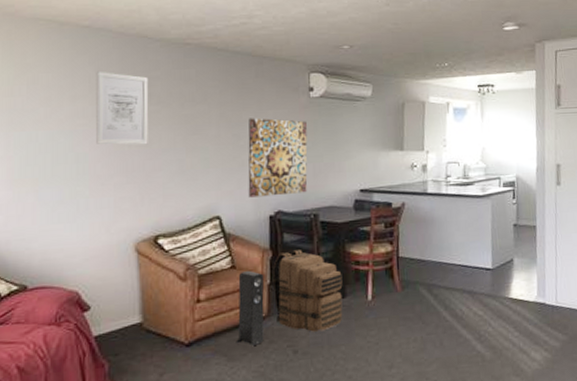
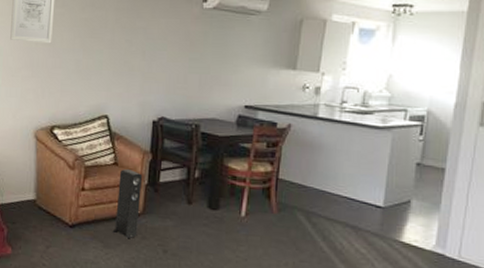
wall art: present [248,118,308,198] -> none [135,25,197,103]
backpack: present [272,250,343,332] -> none [149,156,218,237]

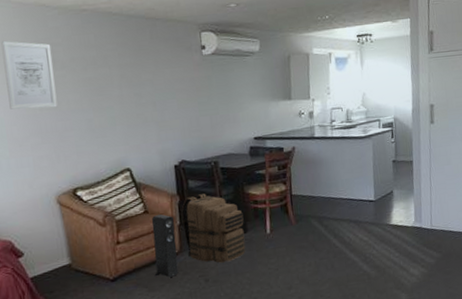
backpack: none [149,156,218,237] -> present [181,194,246,263]

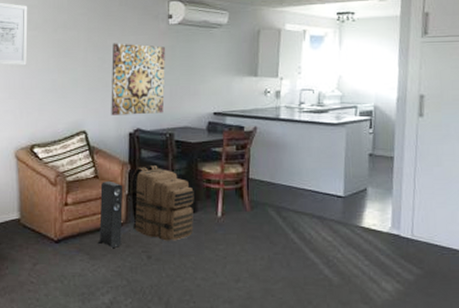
wall art: none [147,77,206,150] -> present [111,43,165,115]

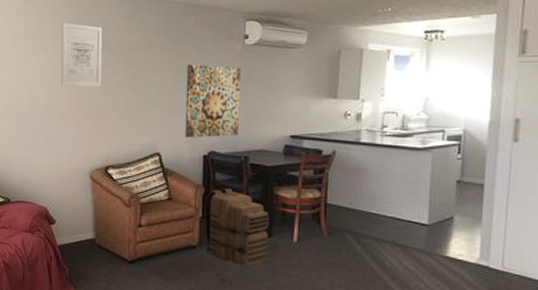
speaker: present [97,180,123,248] -> none [170,203,197,270]

